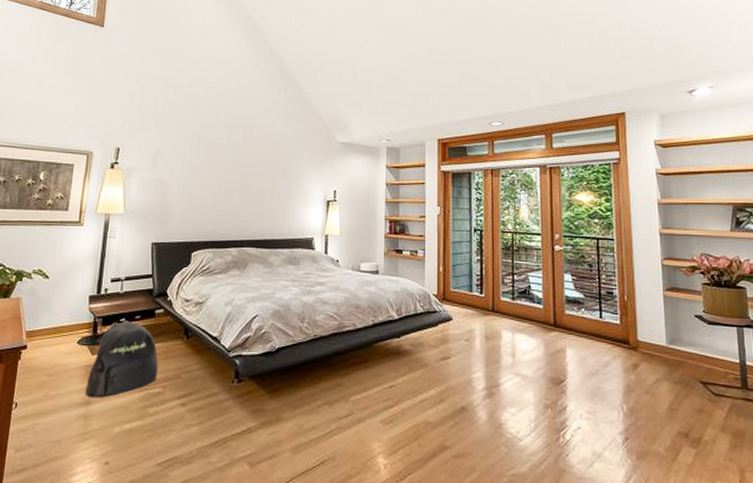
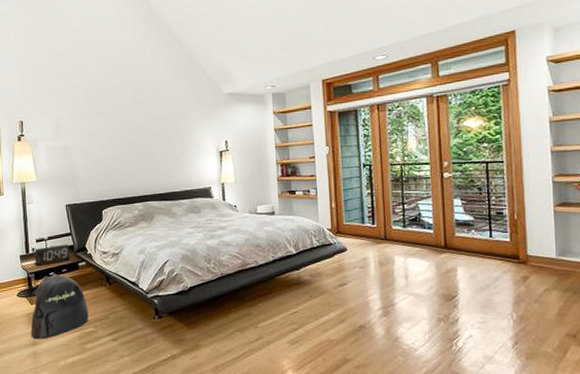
alarm clock: none [105,287,149,310] -> present [34,244,71,266]

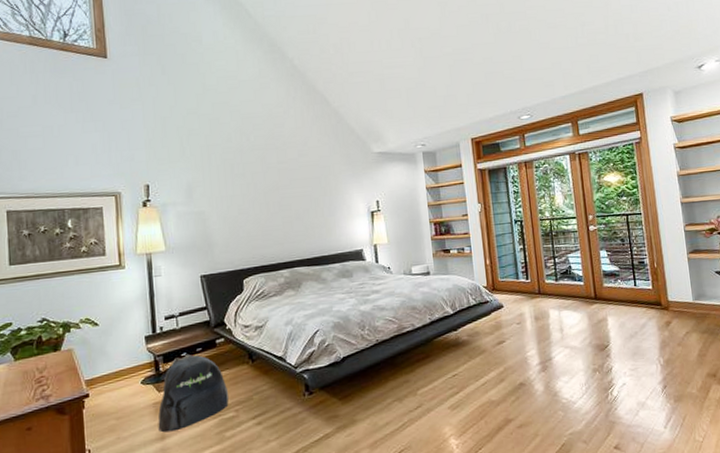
alarm clock: present [34,244,71,266] -> none [162,319,207,347]

